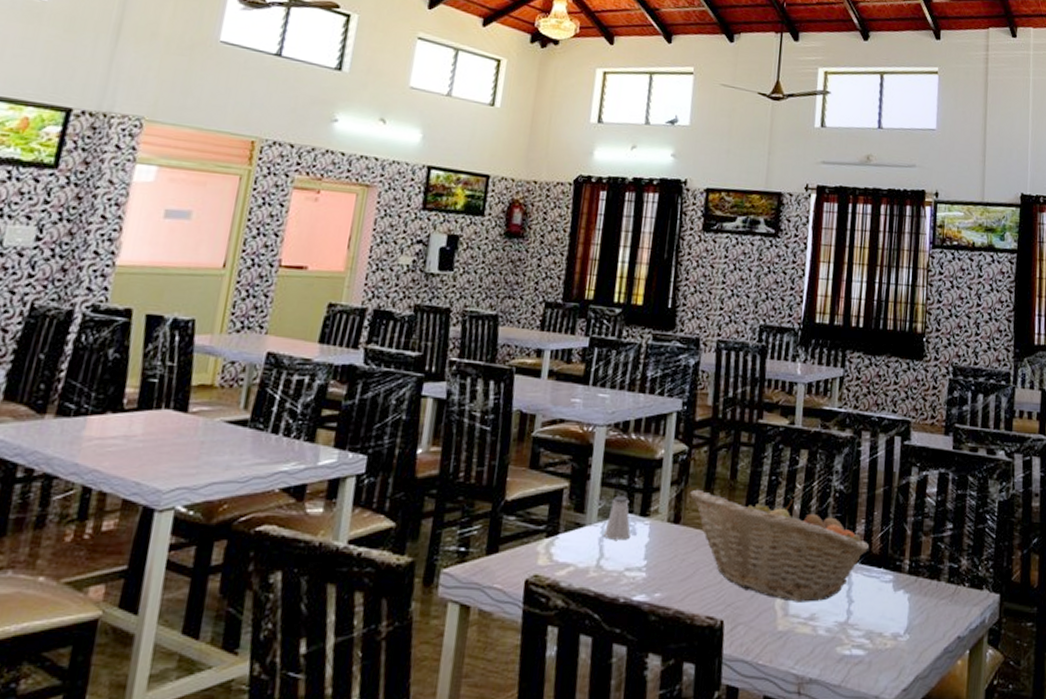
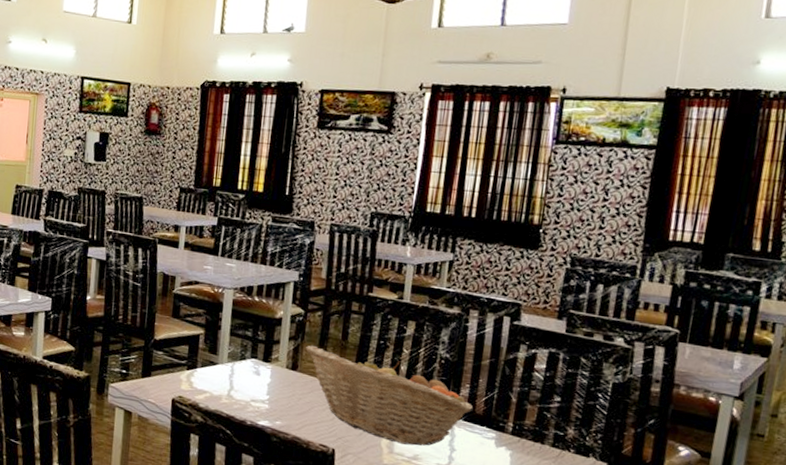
saltshaker: present [604,495,631,540] -> none [233,344,255,379]

